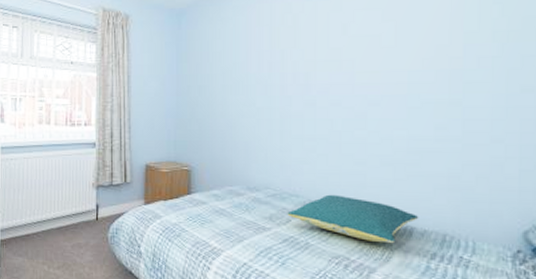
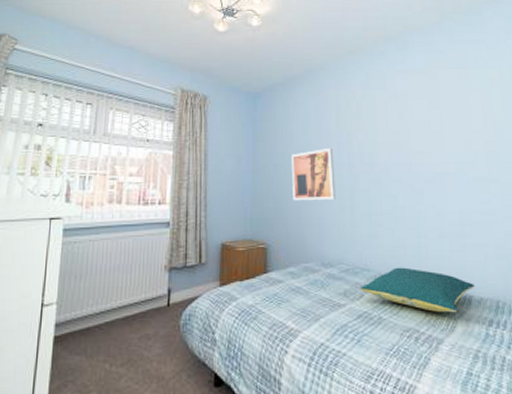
wall art: none [217,68,265,124] -> present [290,148,336,201]

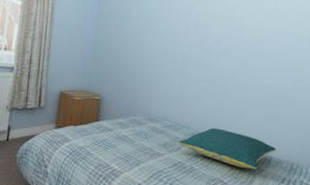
wall art: present [290,148,336,201] -> none [130,15,172,64]

